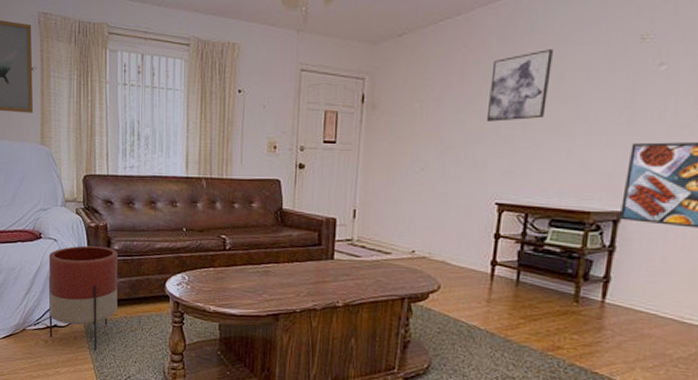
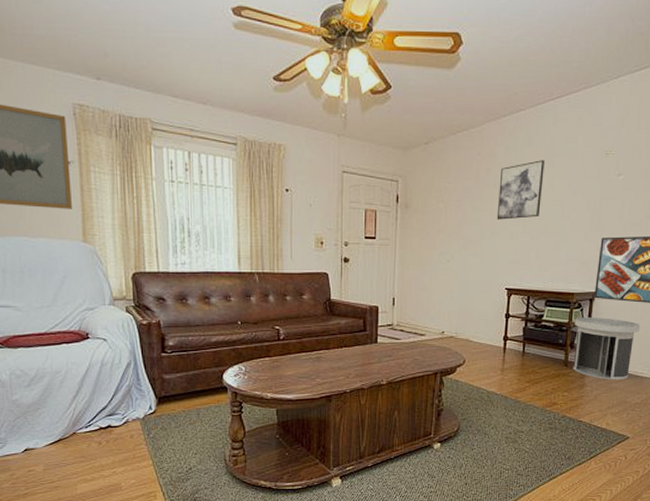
planter: present [48,245,118,350] -> none [98,344,175,446]
trash can: none [586,242,689,326] -> present [573,317,640,380]

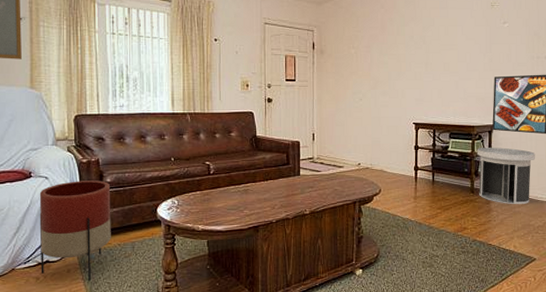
planter: none [98,344,175,446] -> present [39,180,111,280]
wall art: present [496,160,545,220] -> none [401,11,440,63]

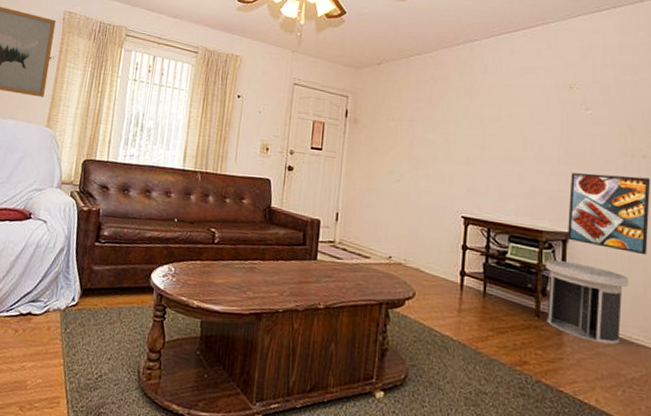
planter: present [39,180,111,280] -> none [21,229,106,344]

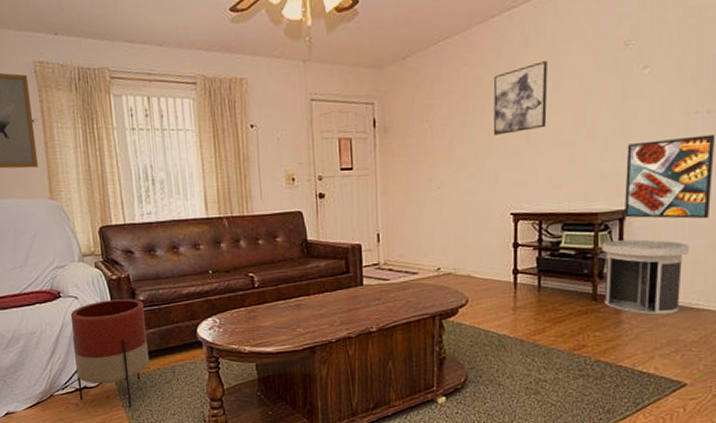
planter: none [21,229,106,344] -> present [70,299,149,408]
wall art: none [451,88,502,145] -> present [493,61,548,135]

